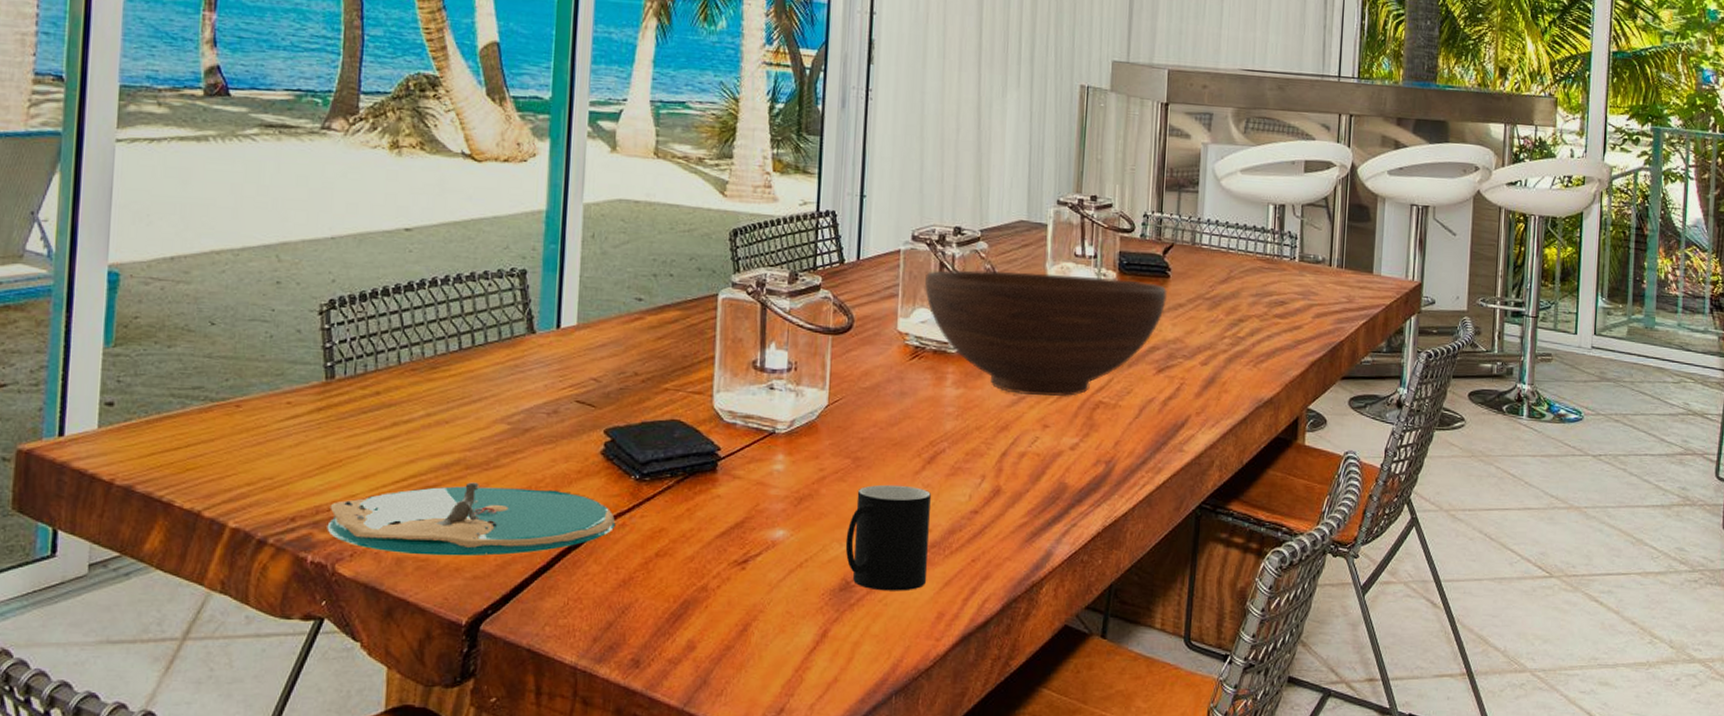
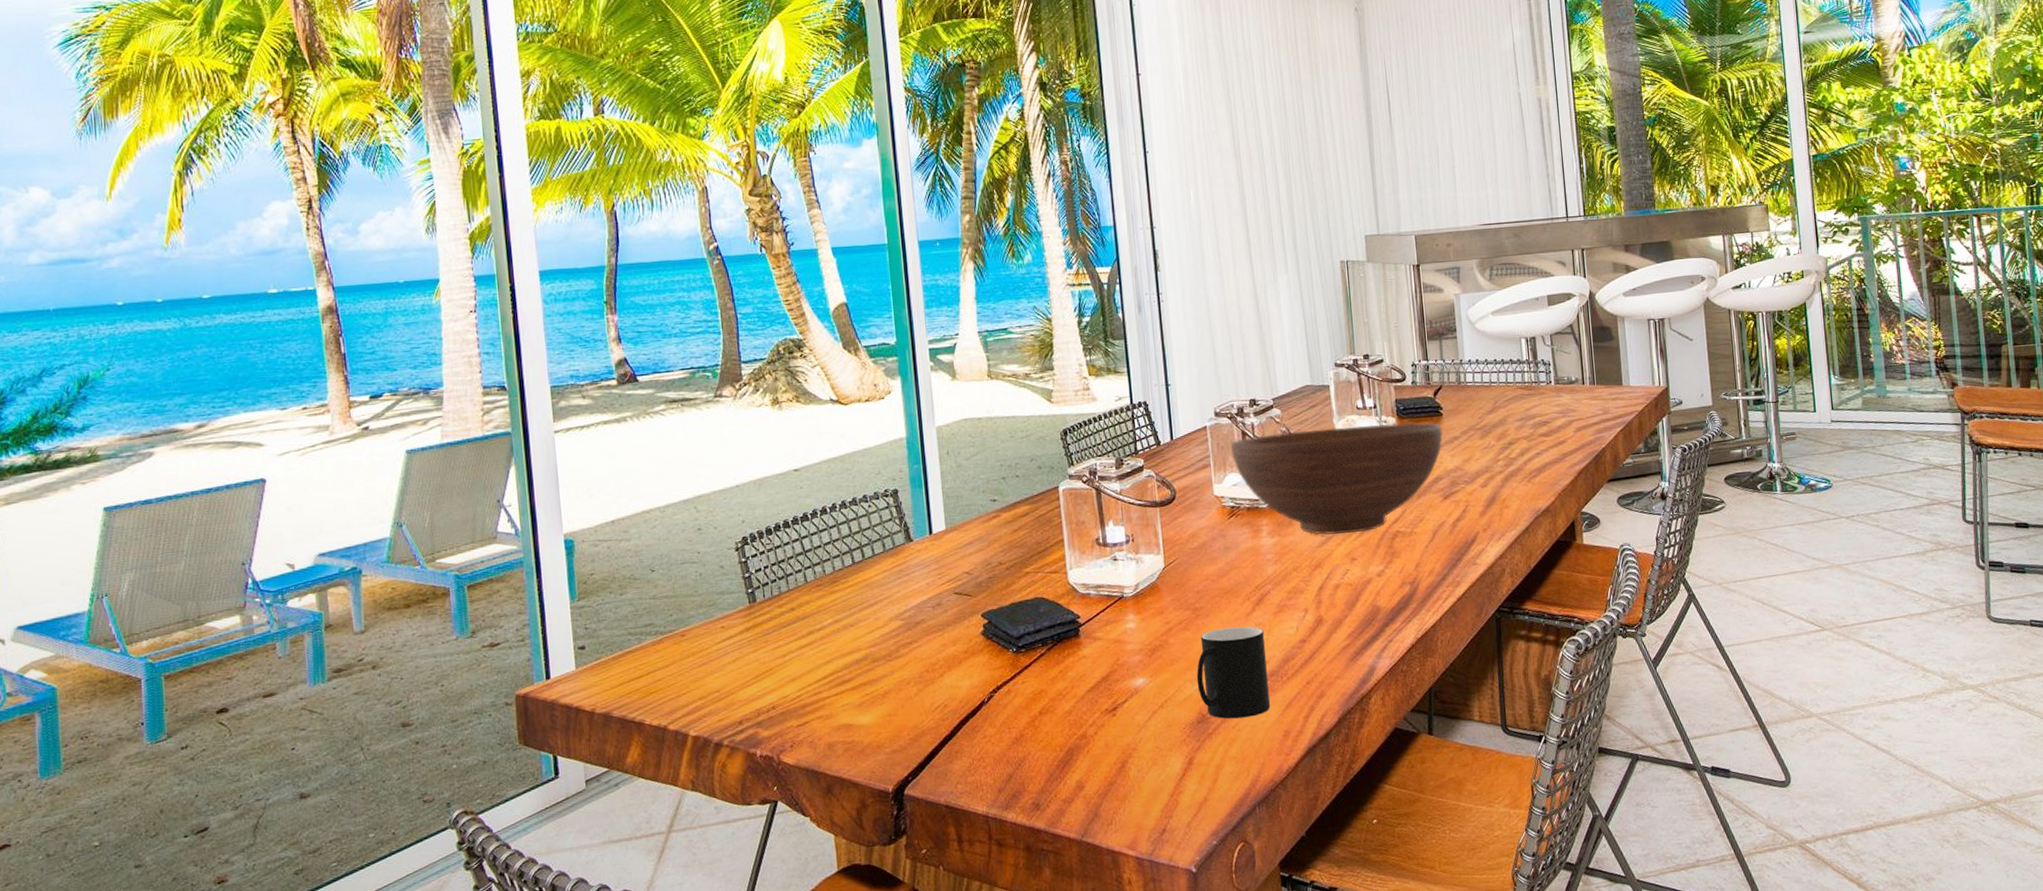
plate: present [327,482,616,556] -> none [768,670,1003,740]

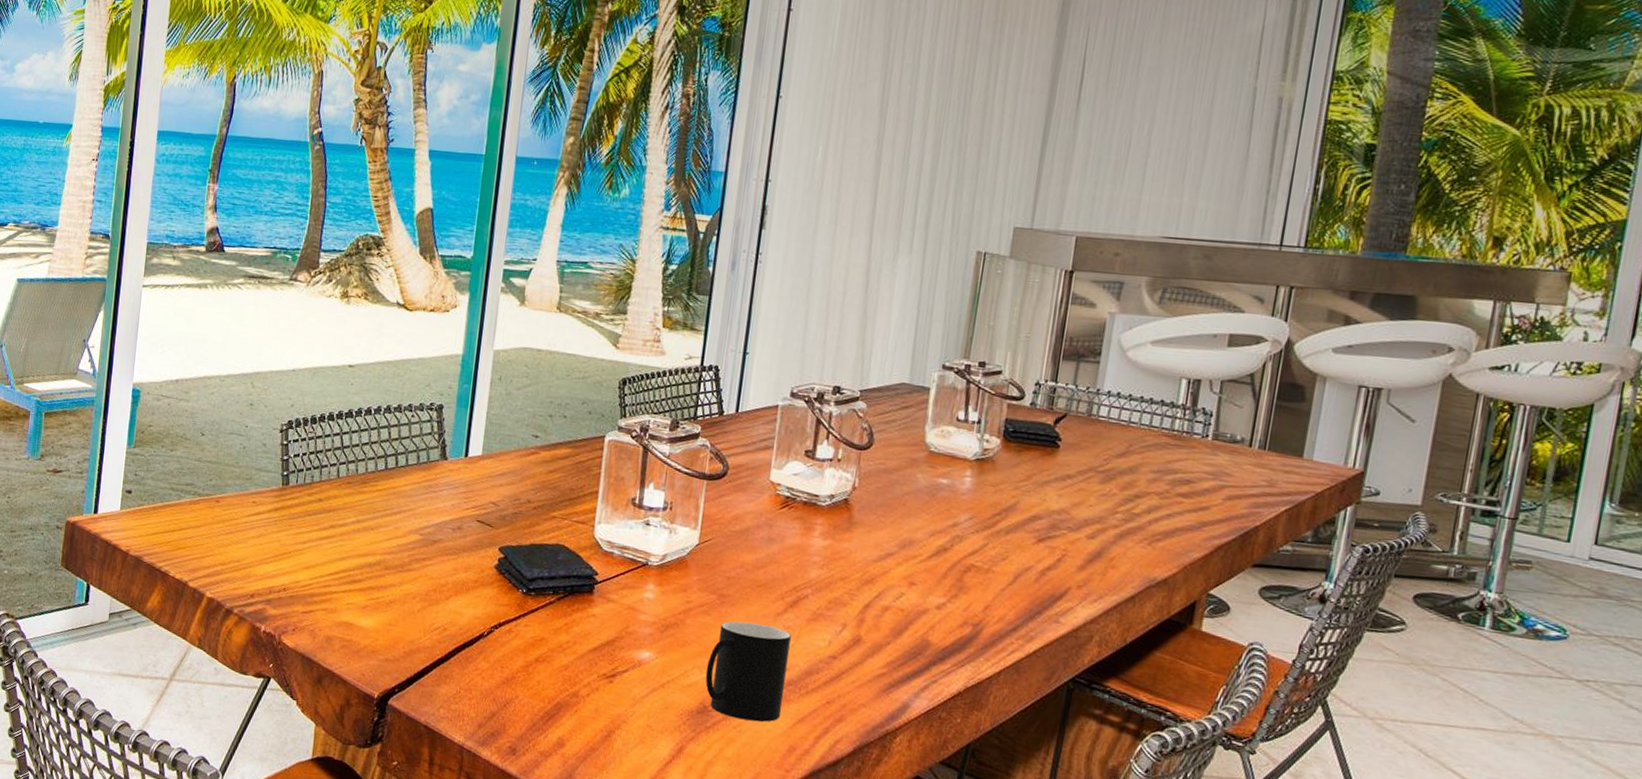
fruit bowl: present [1231,422,1443,535] -> none [799,426,1055,558]

